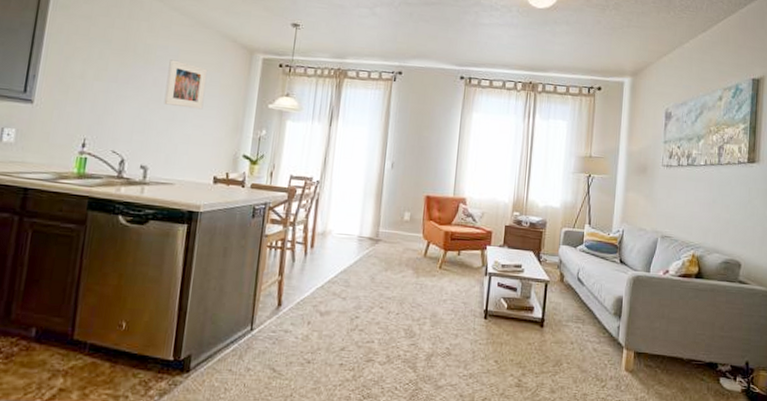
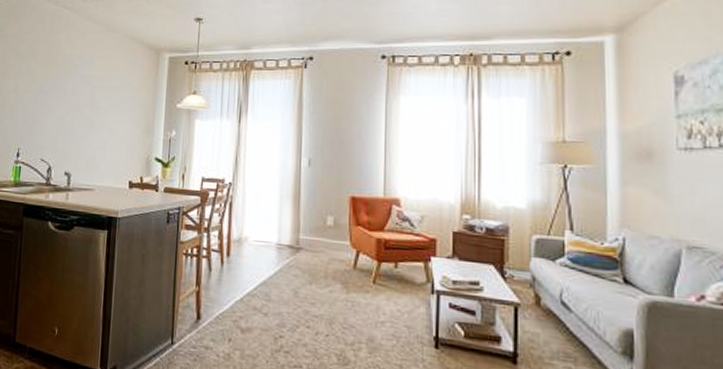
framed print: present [164,59,208,110] -> none [82,67,119,114]

